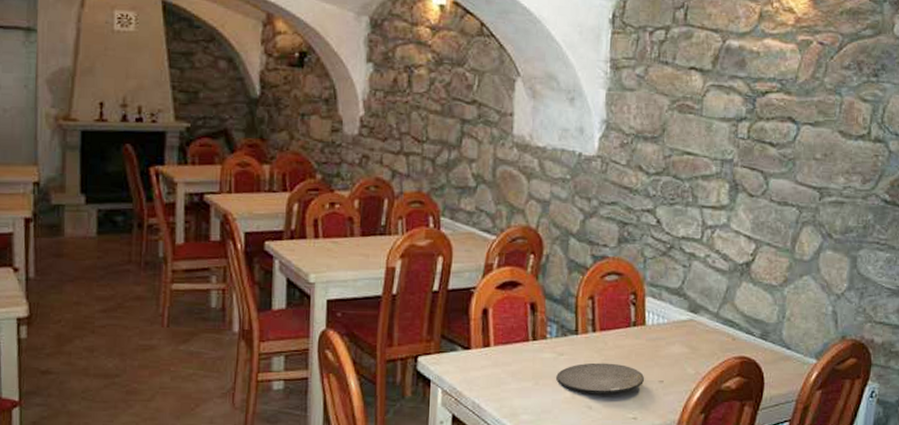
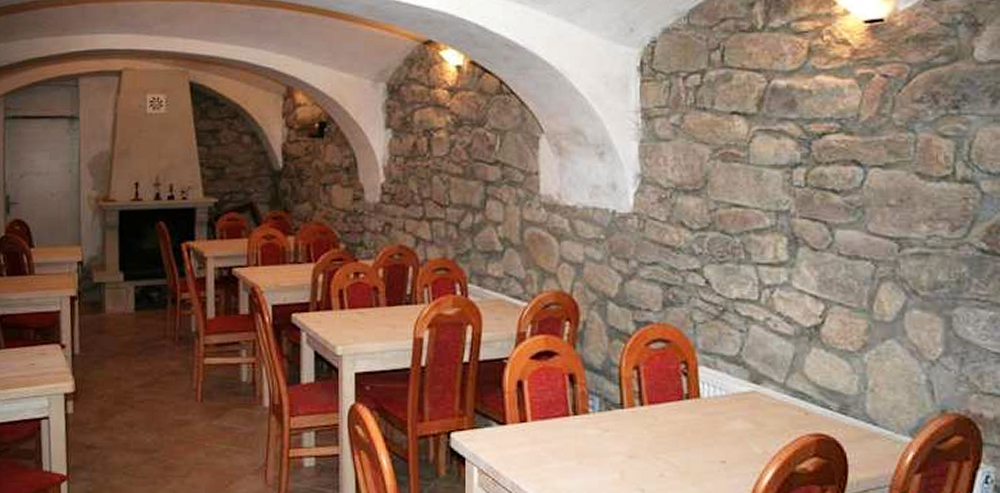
plate: present [556,363,645,394] -> none [602,440,704,475]

